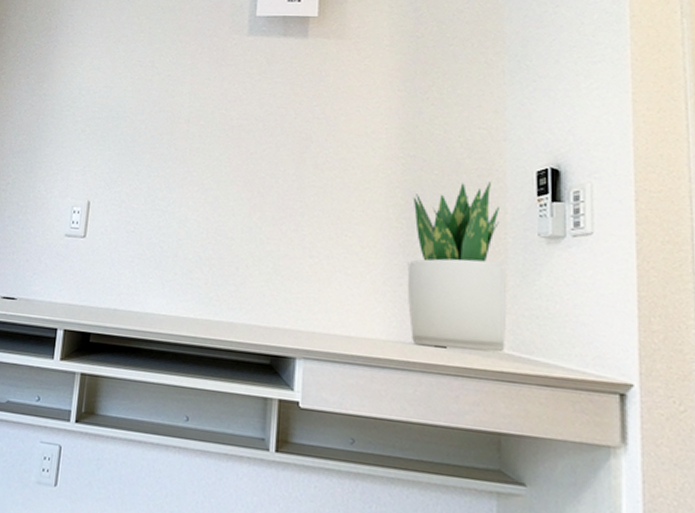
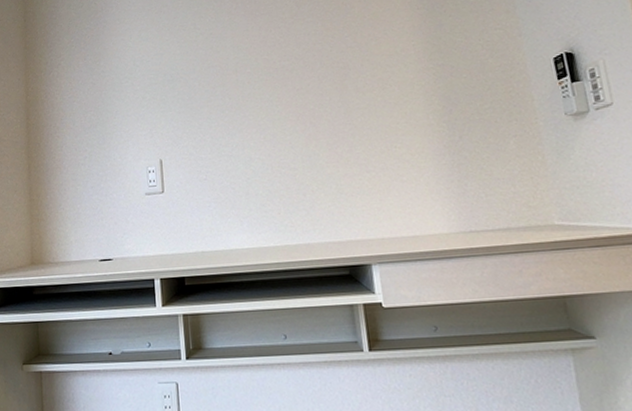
planter: present [407,182,507,353] -> none [448,75,555,232]

